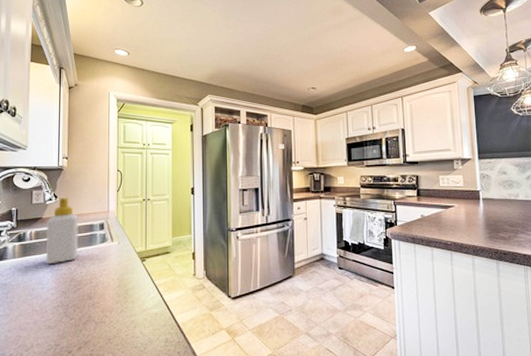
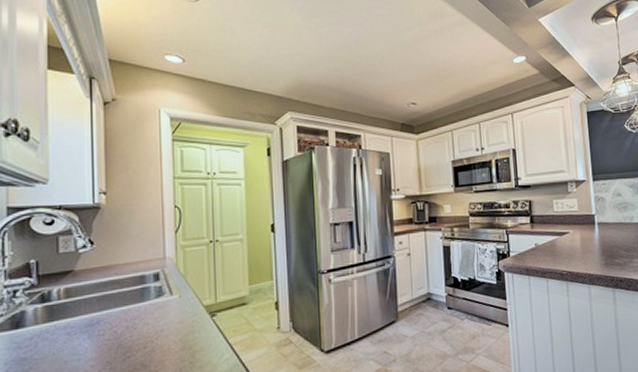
soap bottle: present [46,198,78,265] -> none [81,243,126,330]

